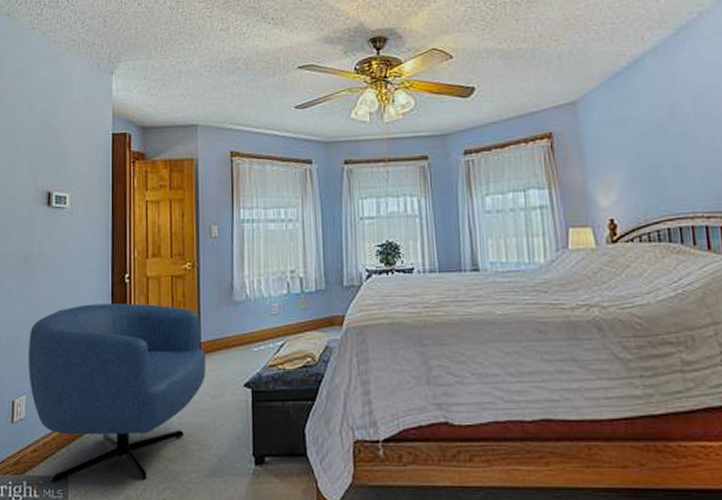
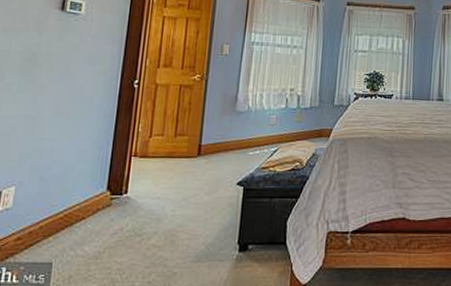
armchair: present [28,303,207,483] -> none [20,104,205,269]

